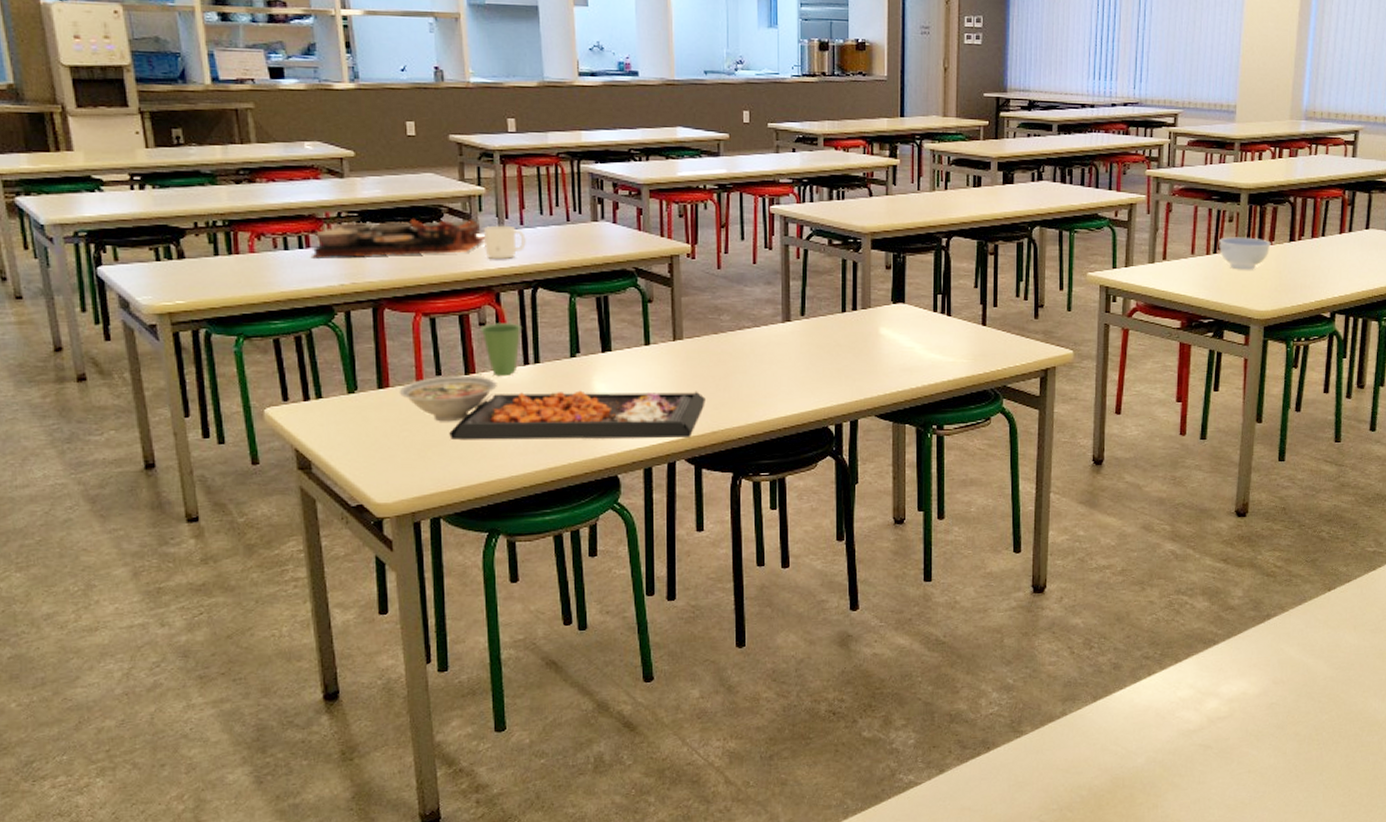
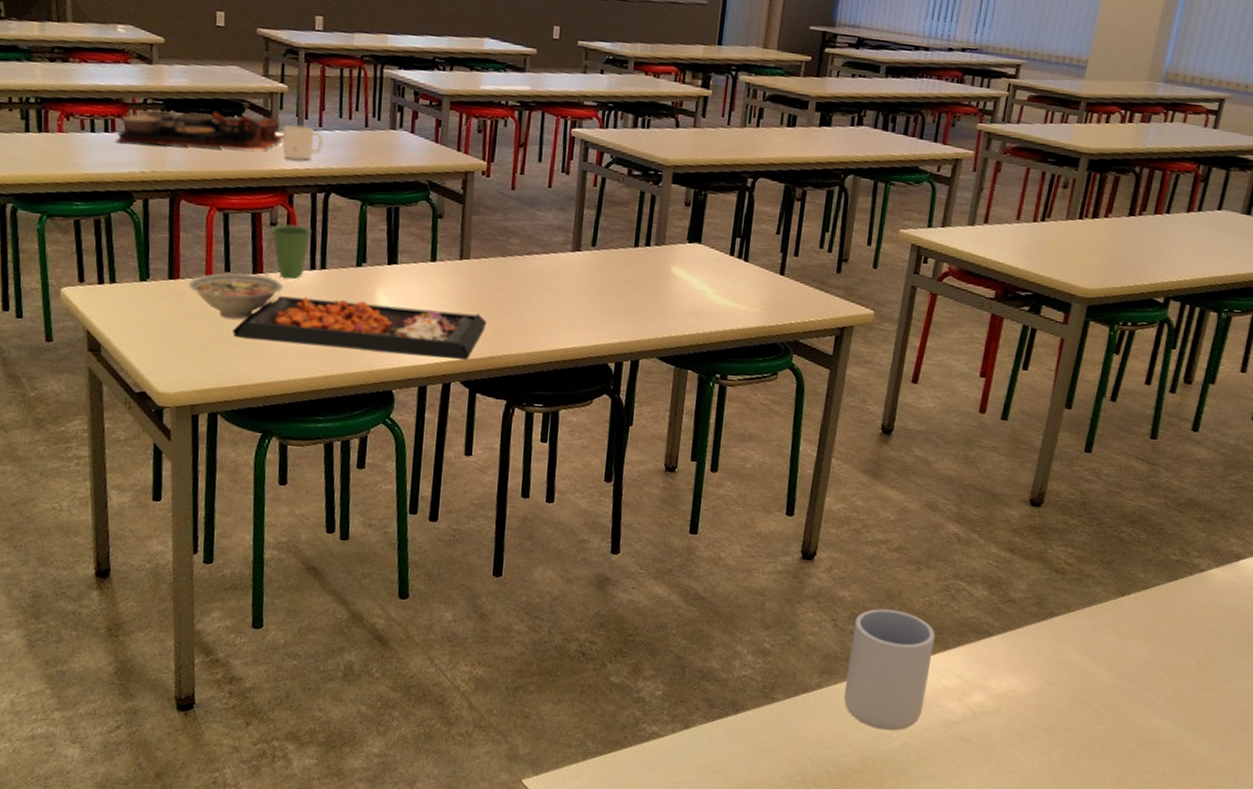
cup: none [1087,631,1166,748] -> present [843,608,936,731]
soup bowl: present [1219,237,1271,270] -> none [1048,204,1108,243]

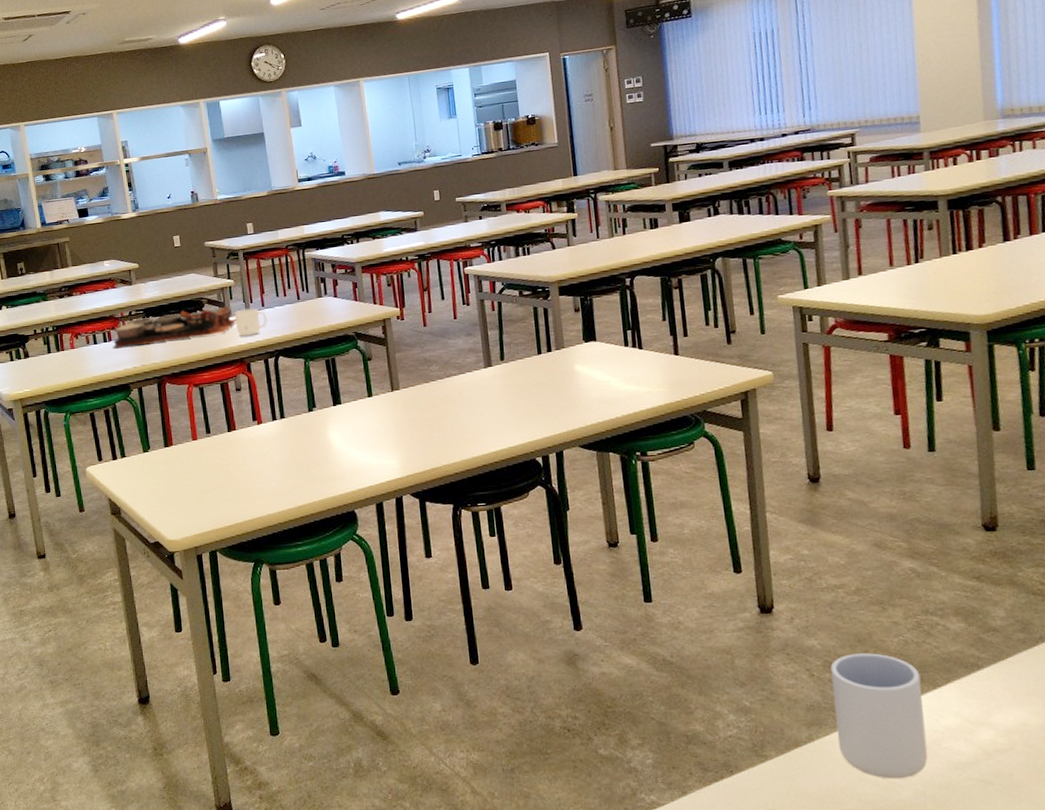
soup bowl: present [188,273,283,320] -> none [180,432,253,472]
food tray: present [233,295,486,360] -> none [219,433,424,486]
cup: present [271,224,312,280] -> none [237,386,269,432]

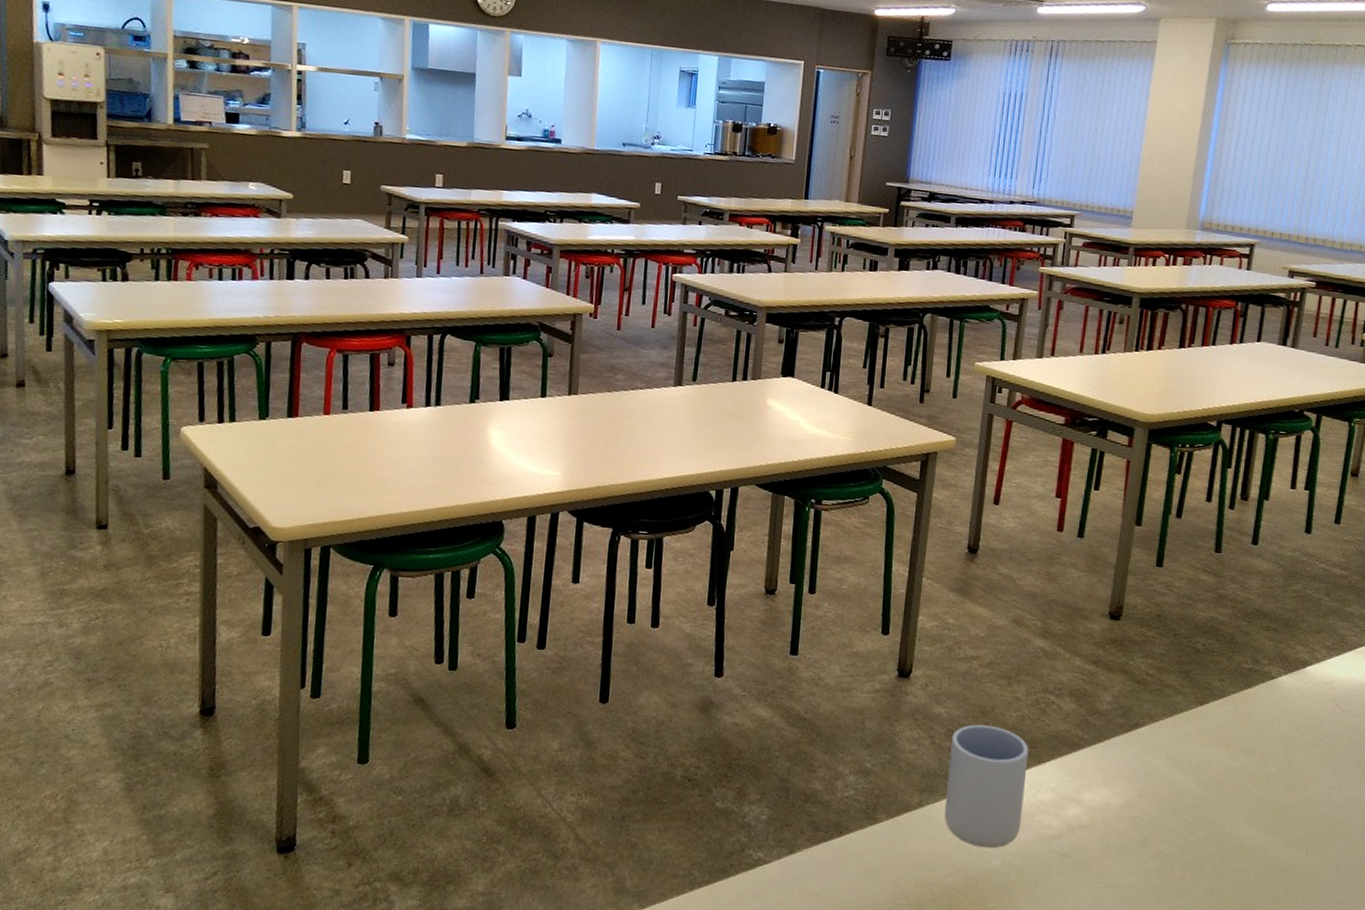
food tray: present [112,306,237,348] -> none [241,259,404,296]
mug: present [234,308,267,336] -> none [401,272,441,306]

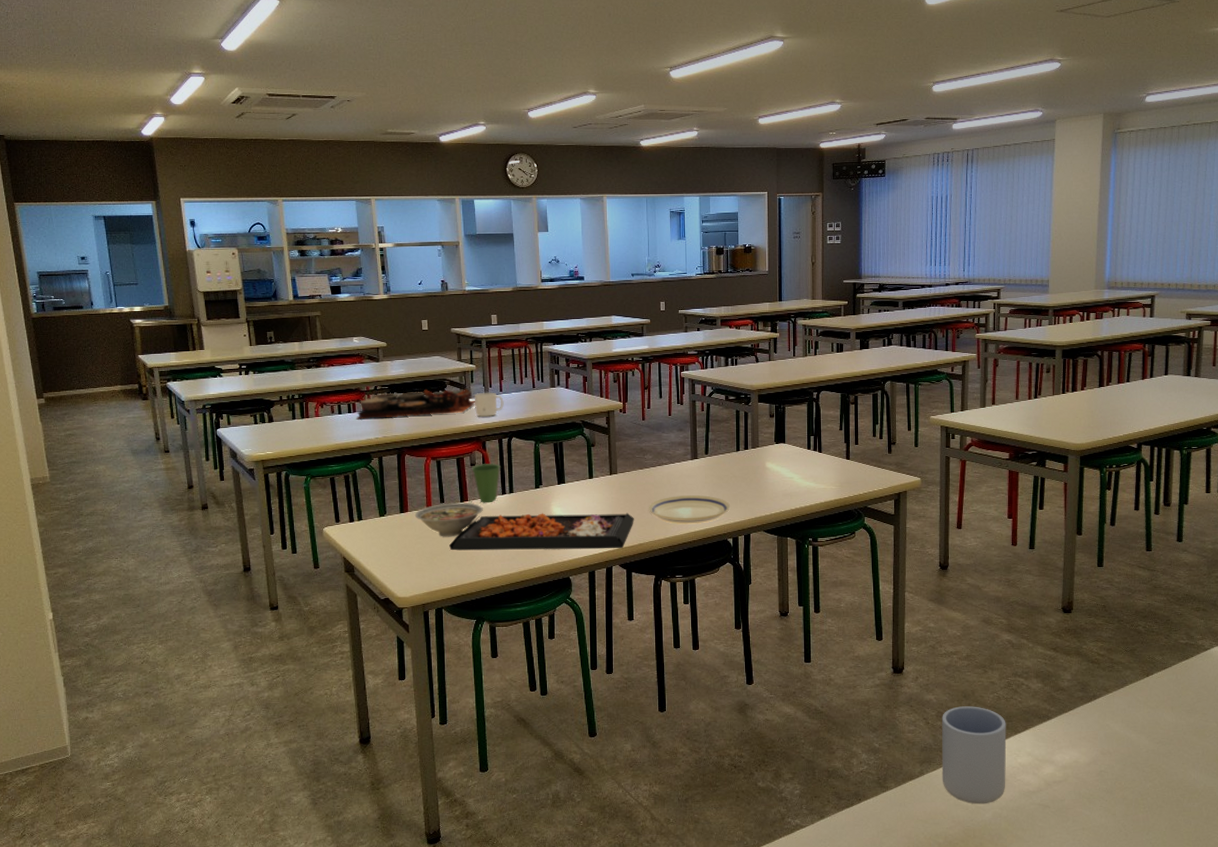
food tray: none [241,259,404,296] -> present [356,388,476,419]
soup bowl: none [306,410,398,455] -> present [414,502,483,537]
food tray: none [348,431,594,490] -> present [449,513,634,551]
cup: none [389,364,427,416] -> present [472,463,501,503]
mug: none [401,272,441,306] -> present [474,392,504,418]
plate: none [612,430,717,468] -> present [648,495,730,524]

